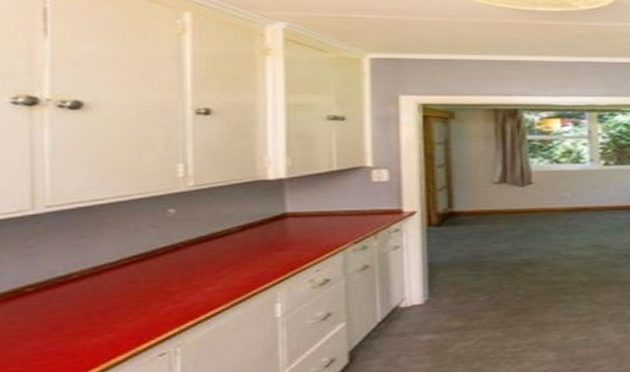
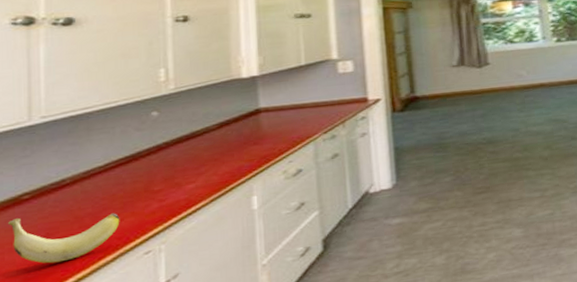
banana: none [10,311,133,360] -> present [8,213,120,264]

